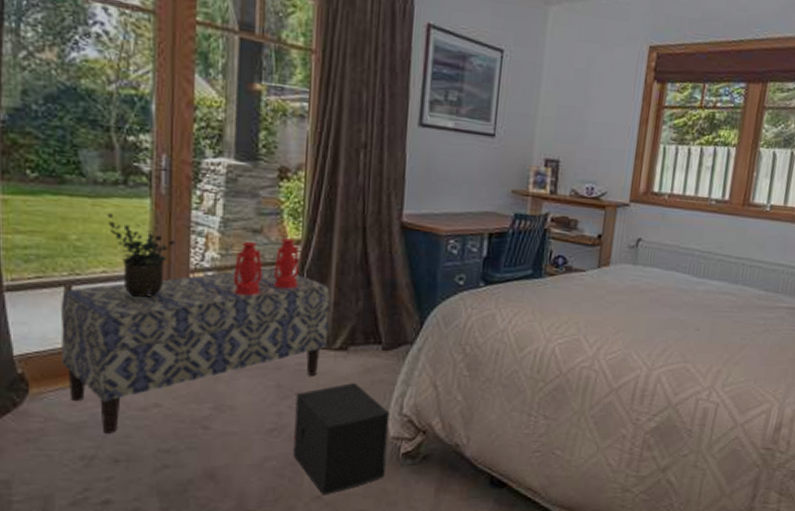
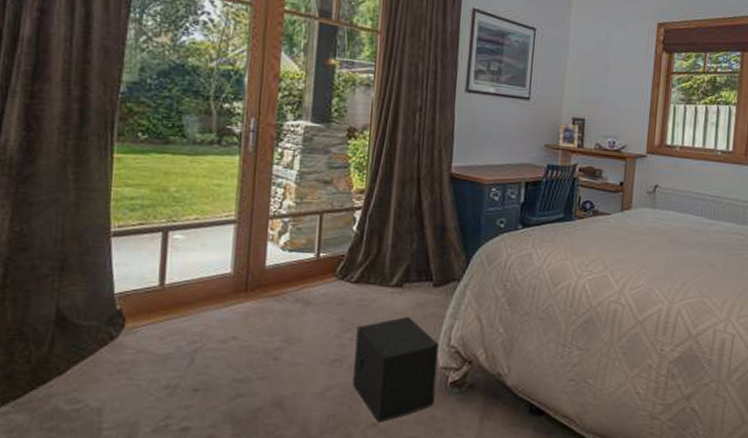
bench: present [60,267,330,434] -> none [155,214,388,364]
potted plant: present [107,212,176,299] -> none [202,168,259,242]
lantern: present [233,238,302,297] -> none [305,188,365,239]

